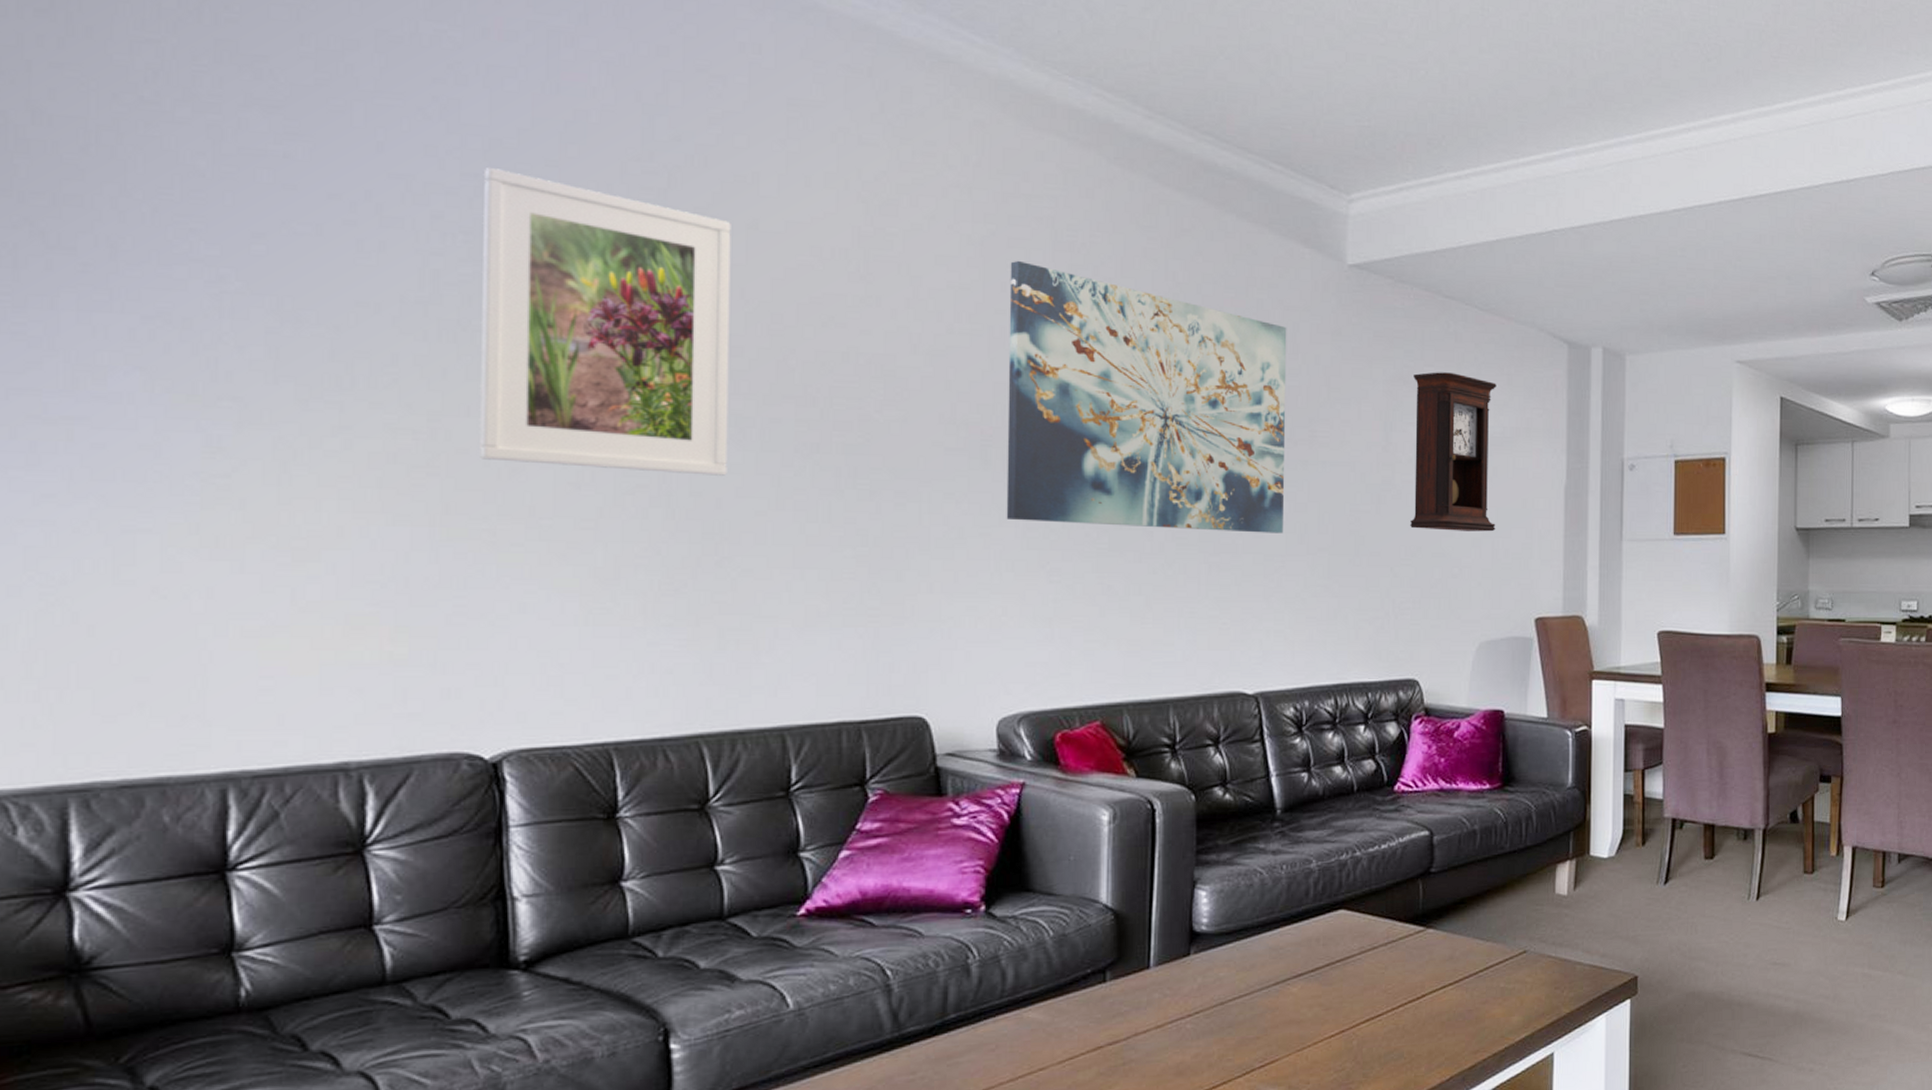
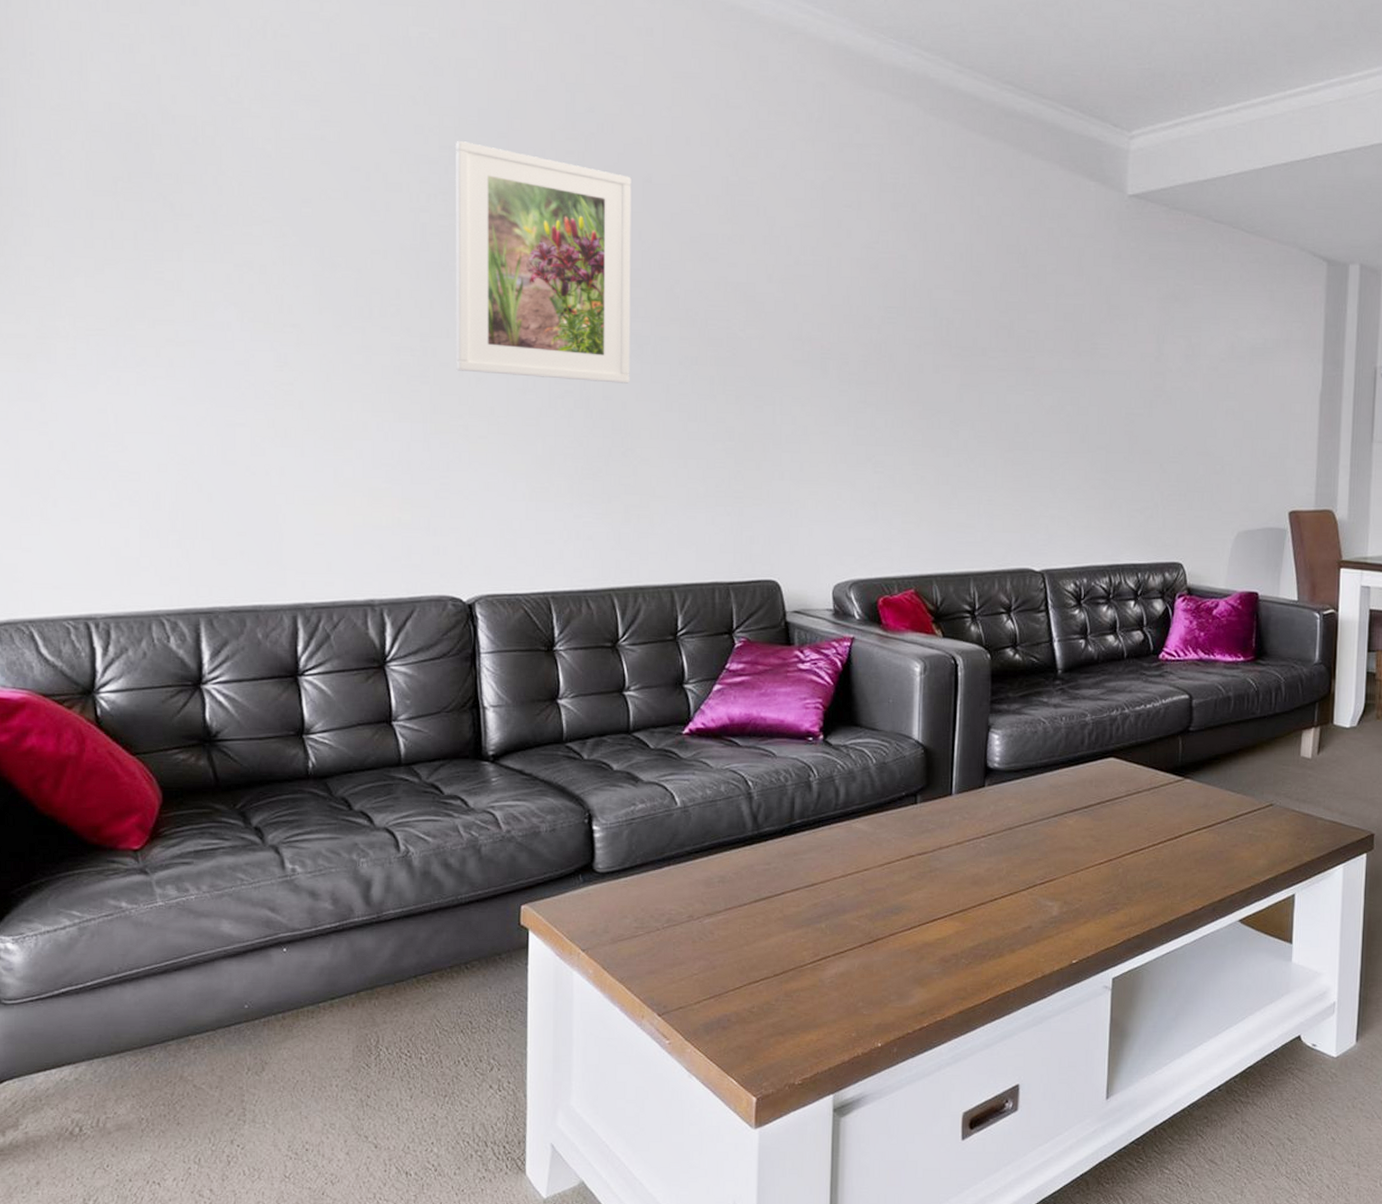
wall art: present [1006,260,1287,534] -> none [841,200,1074,433]
pendulum clock: present [1410,372,1497,532] -> none [1178,289,1260,433]

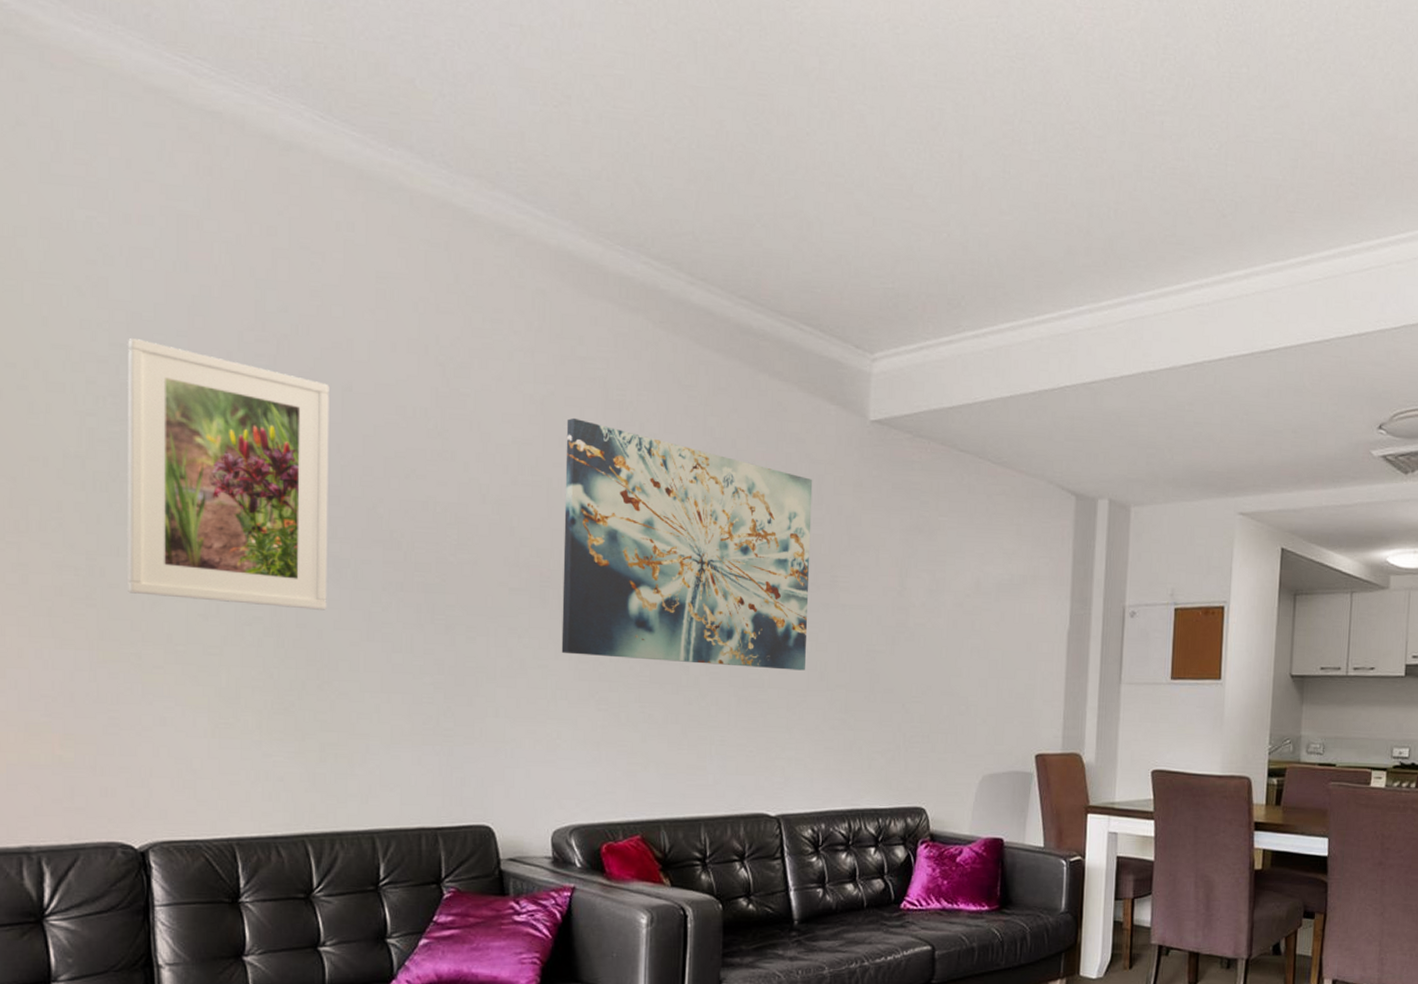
wall art: none [841,200,1074,433] -> present [561,417,813,671]

